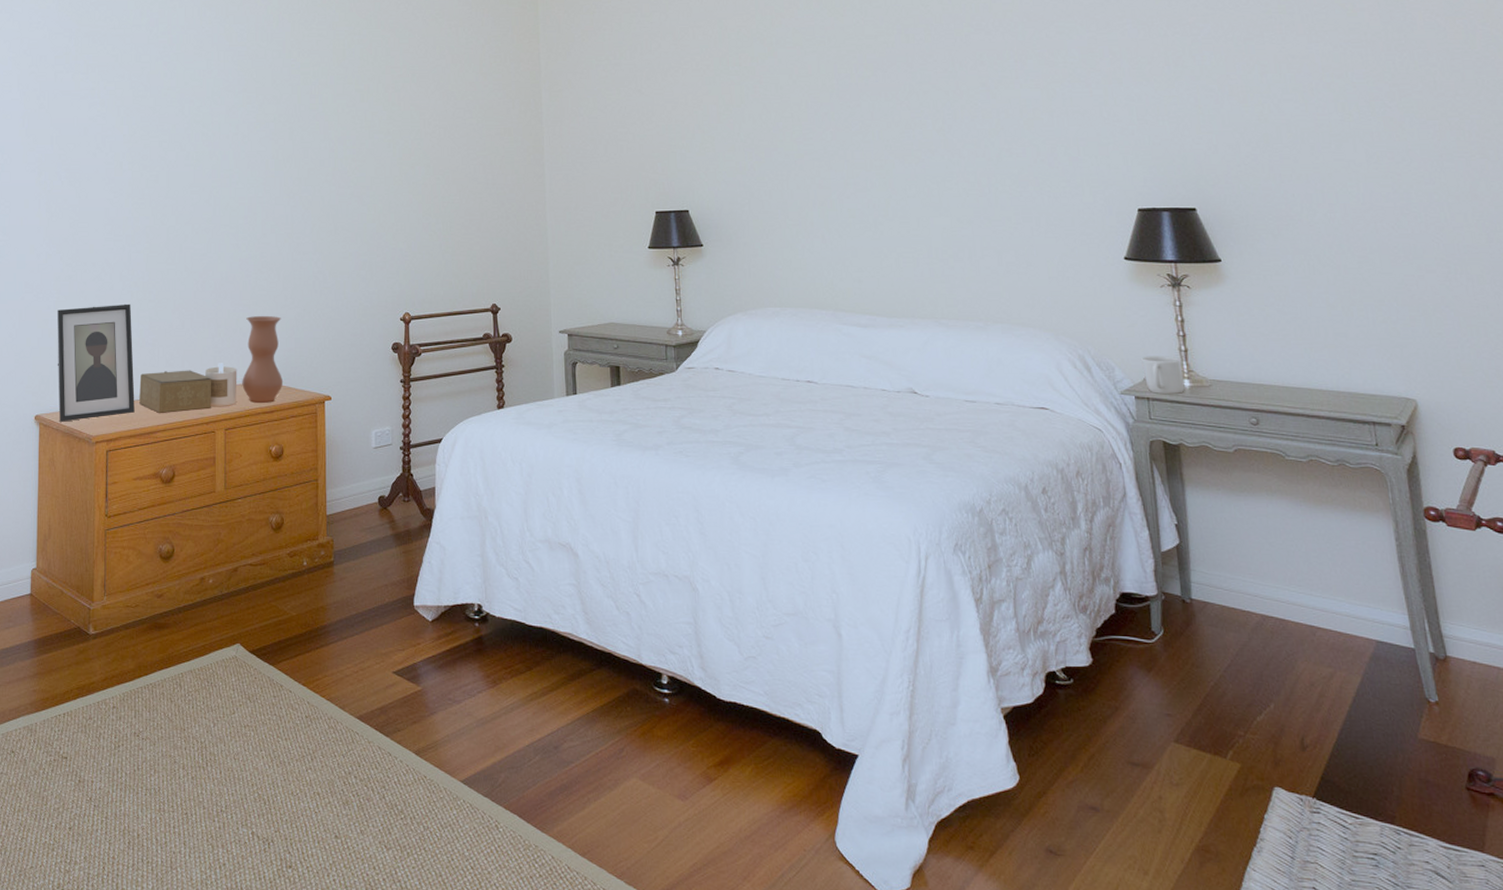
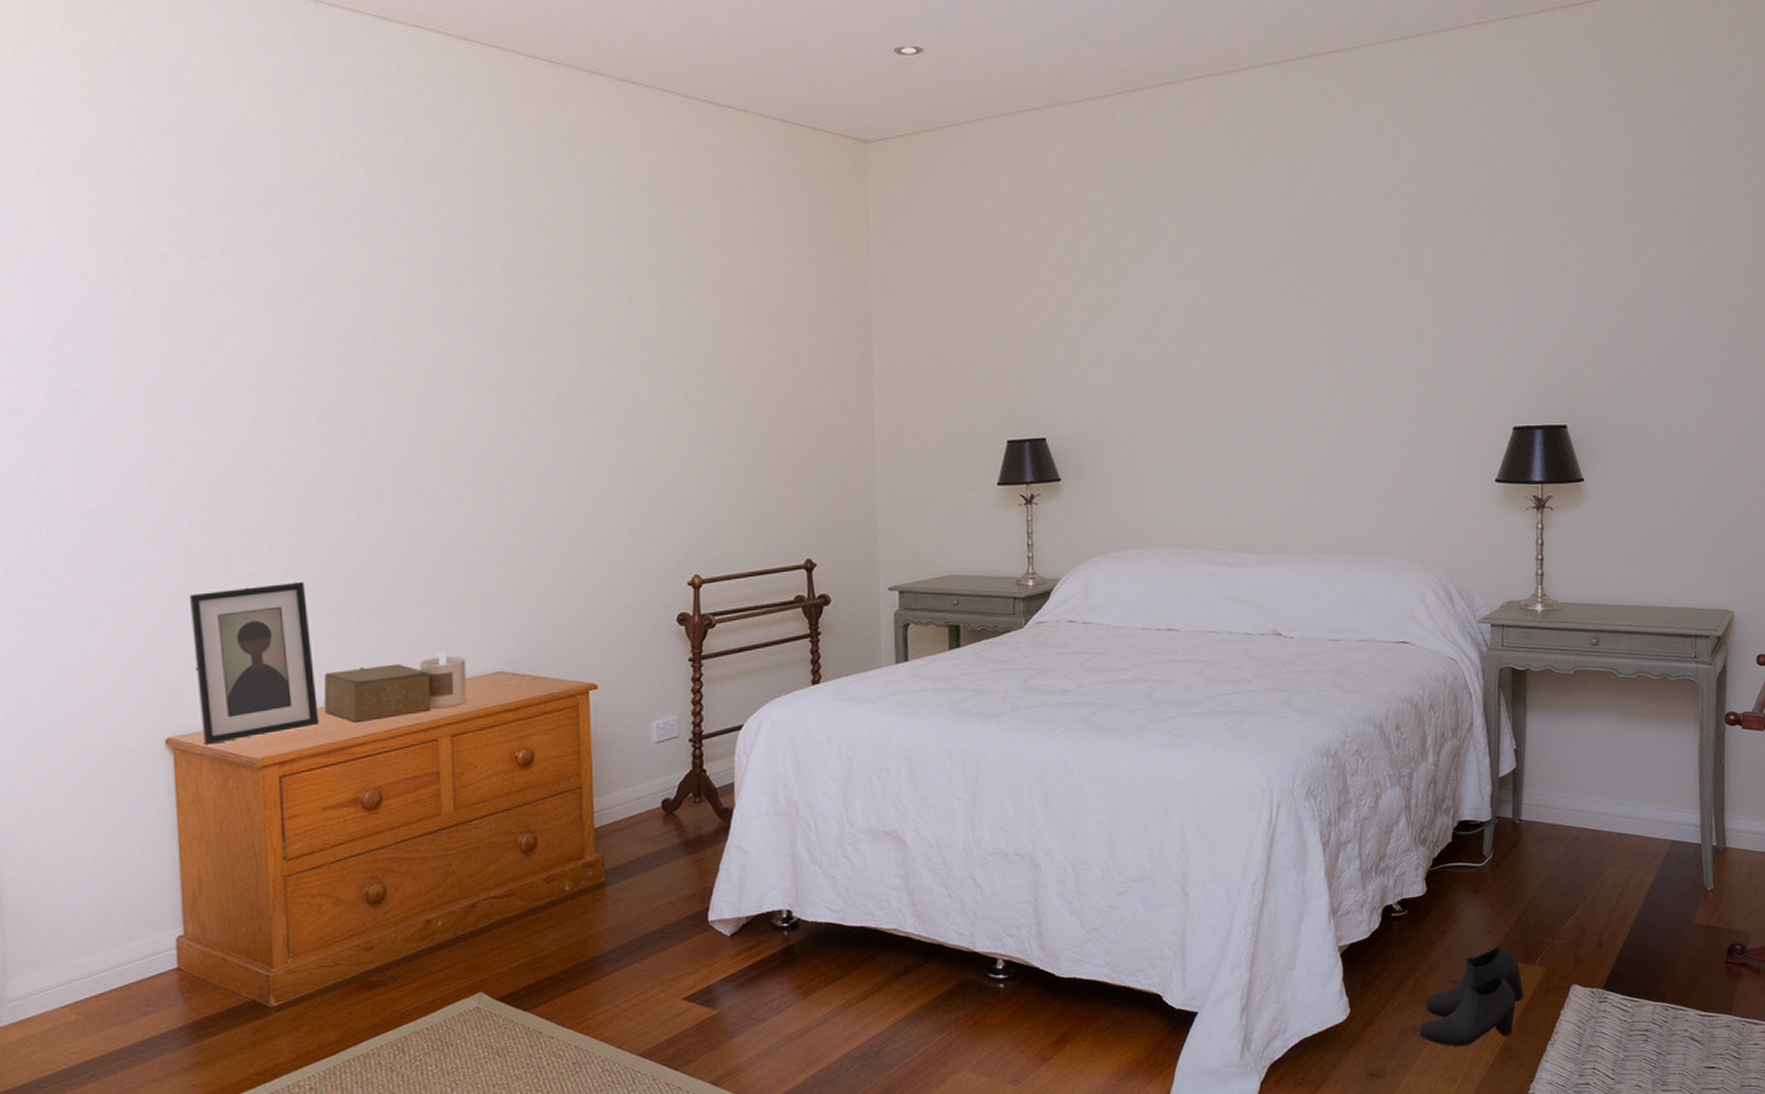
vase: present [242,316,284,404] -> none [473,588,532,701]
shoe: none [1098,732,1218,837] -> present [1419,946,1524,1047]
mug: present [1141,356,1185,395] -> none [1501,581,1537,621]

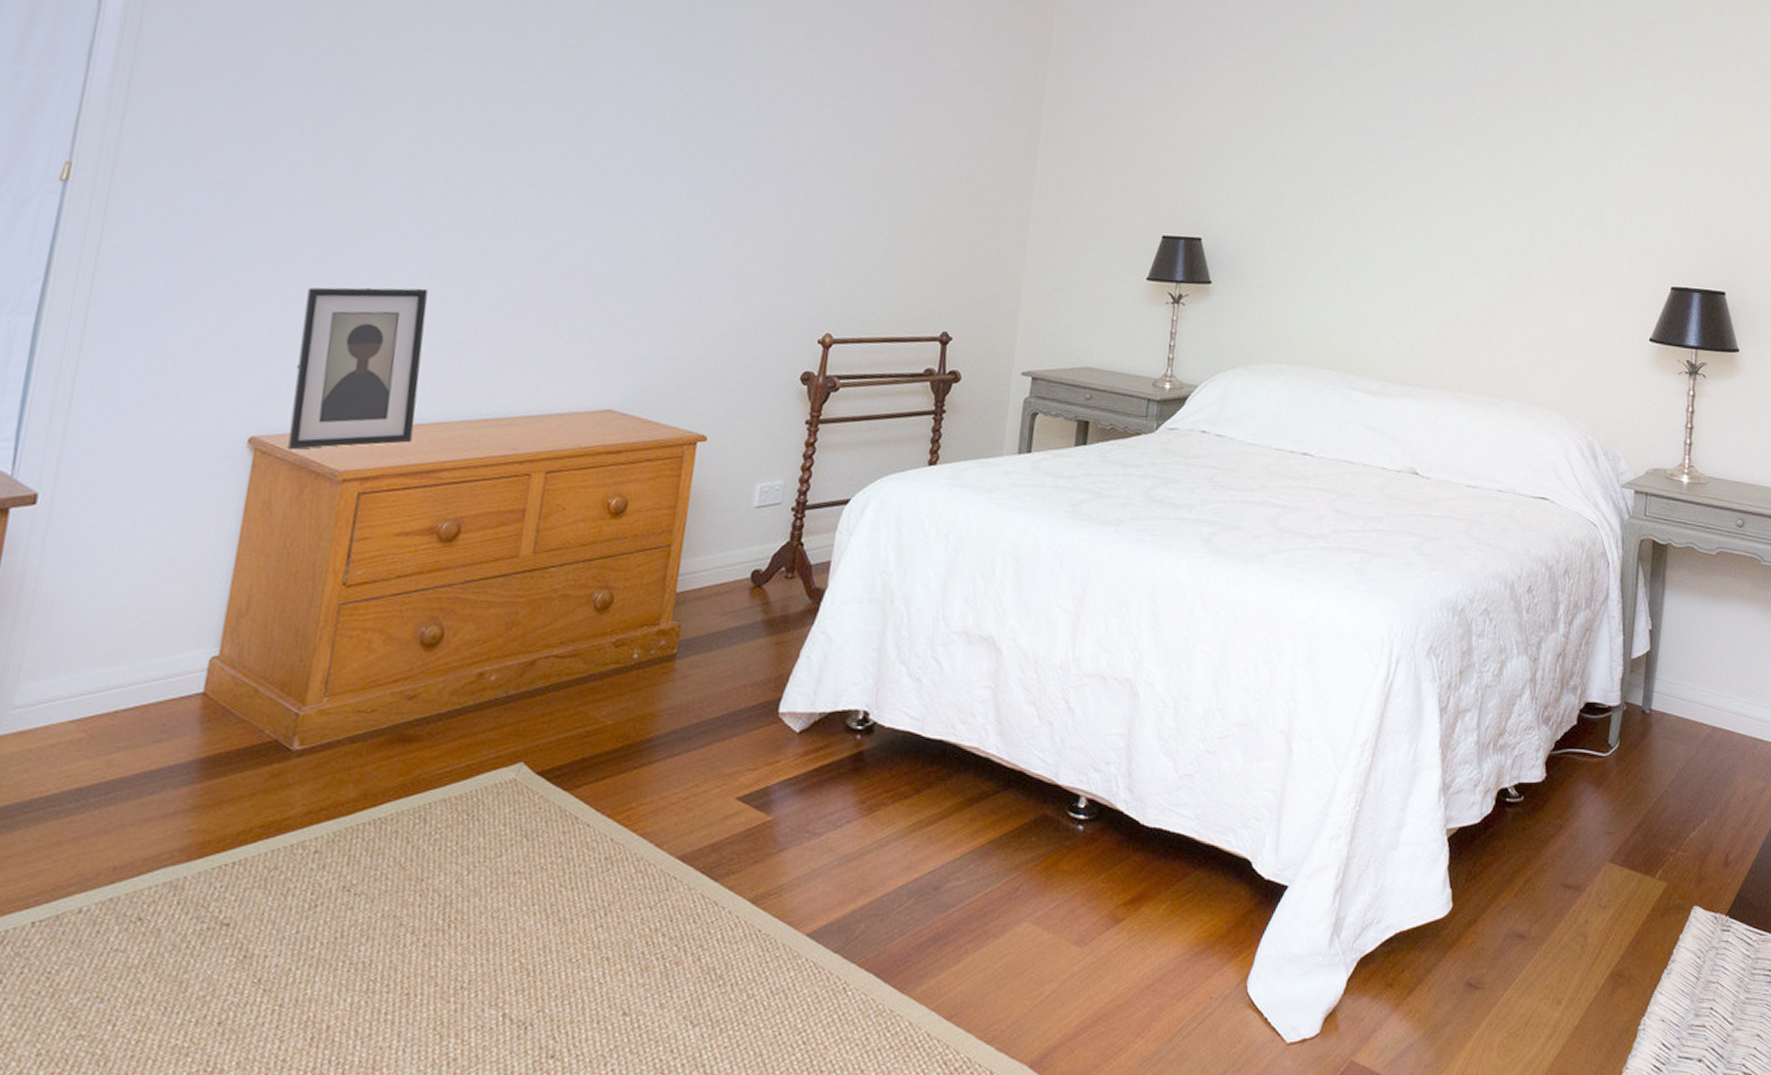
decorative box: present [323,664,431,724] -> none [420,387,537,446]
candle: present [420,652,467,709] -> none [527,381,577,442]
shoe: present [1419,946,1524,1047] -> none [1524,851,1642,964]

